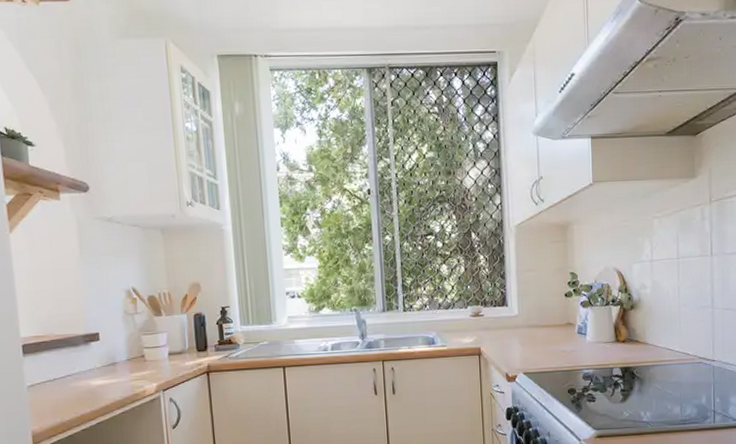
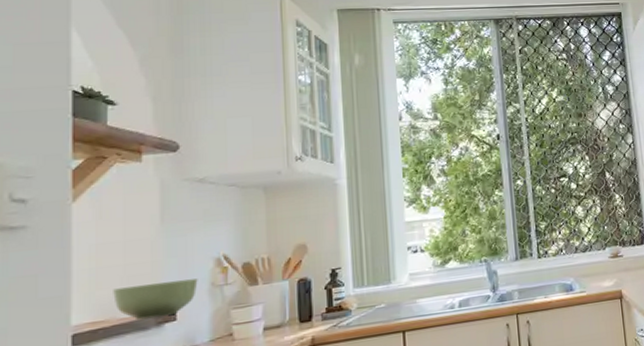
bowl: none [49,306,114,338] -> present [113,278,198,321]

